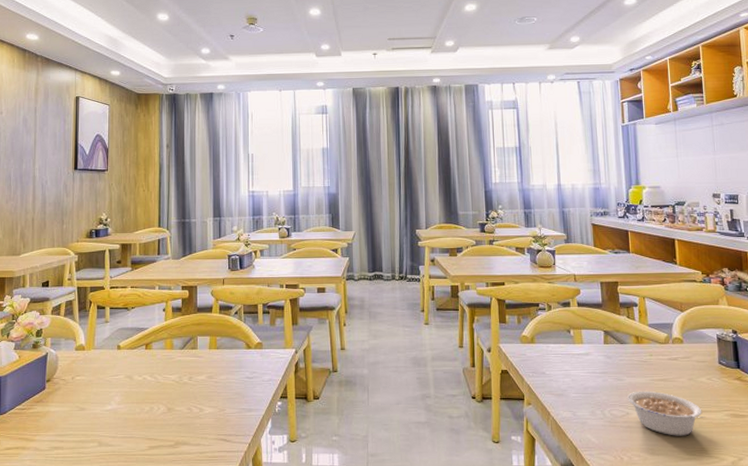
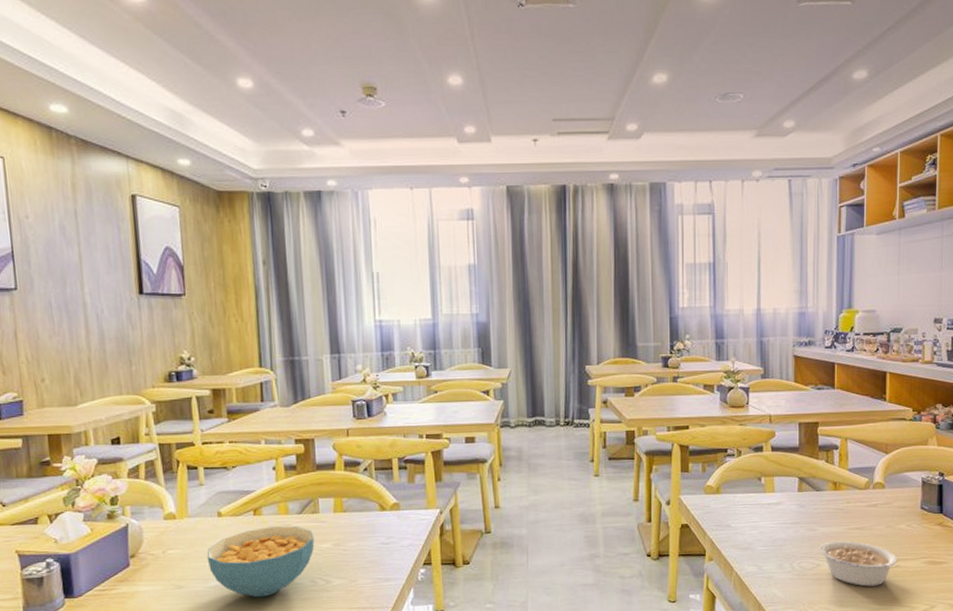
cereal bowl: none [106,359,192,422] -> present [206,526,315,598]

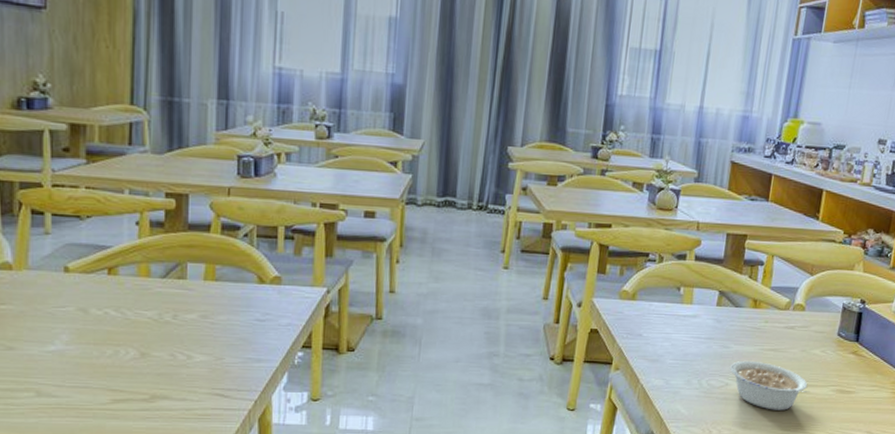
cereal bowl: present [206,526,315,598] -> none [46,289,178,368]

